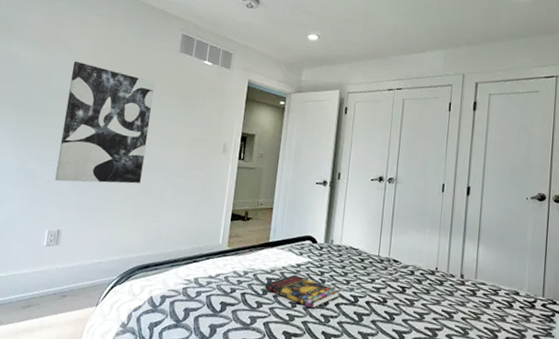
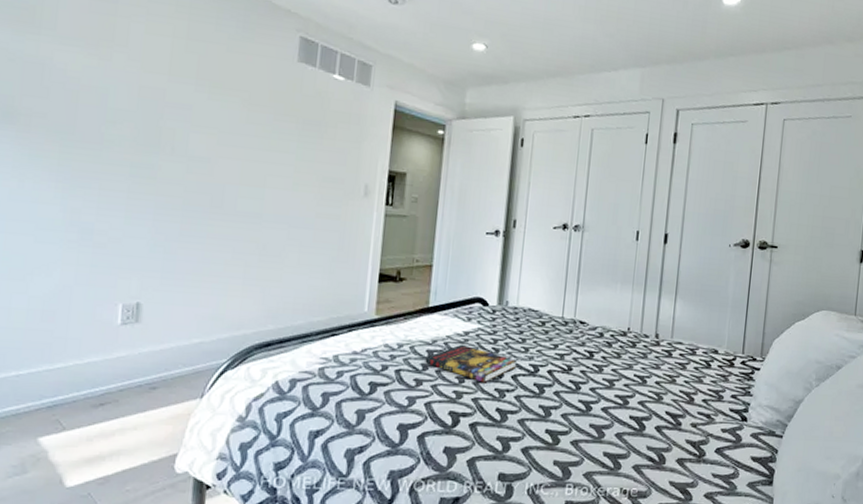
wall art: present [55,61,155,184] -> none [126,69,265,239]

